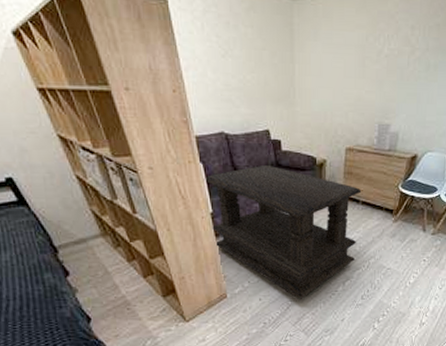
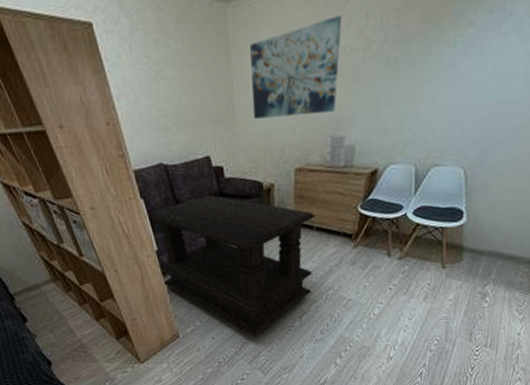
wall art: none [311,24,392,103] -> present [250,16,342,119]

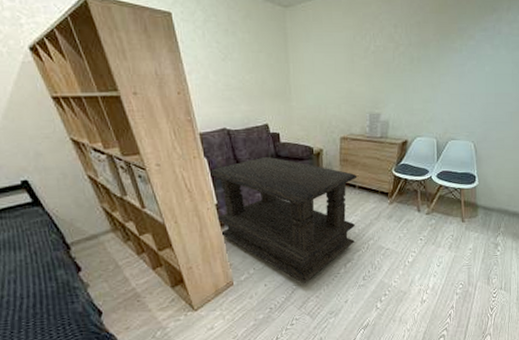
wall art: present [250,16,342,119] -> none [304,24,376,96]

